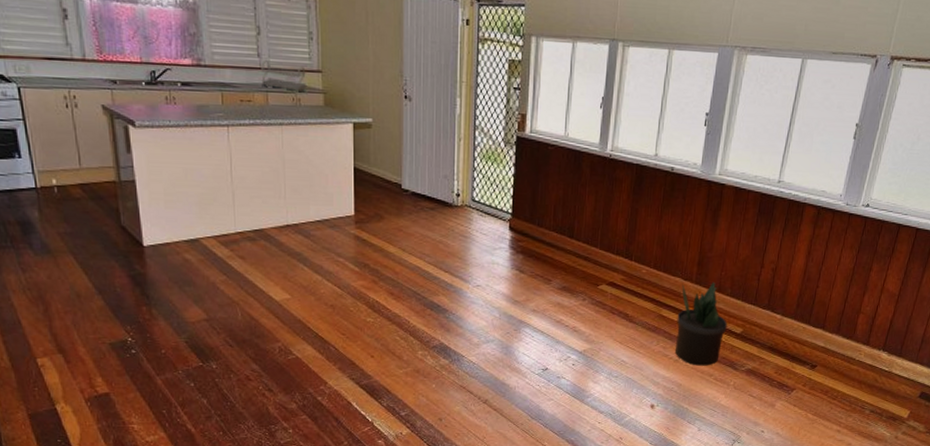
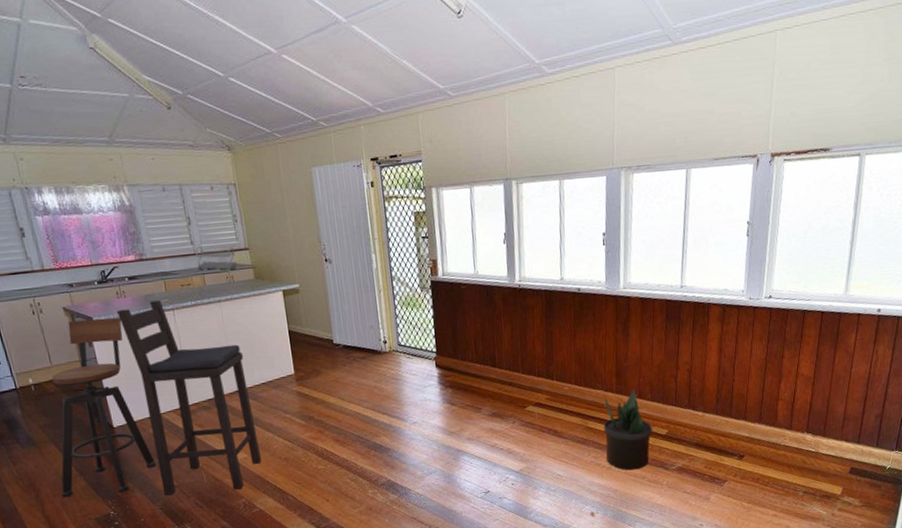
bar stool: none [74,122,186,319] -> present [51,318,156,498]
bar stool: none [163,113,306,332] -> present [116,300,262,496]

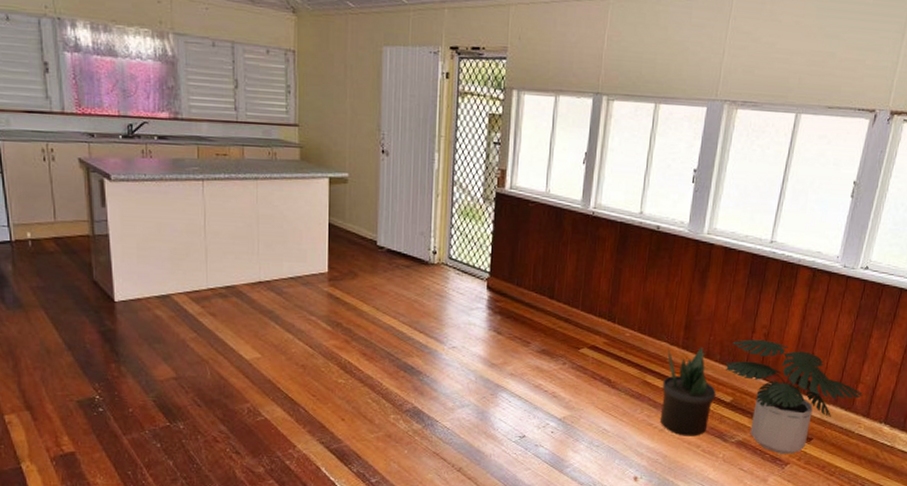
bar stool: present [51,318,156,498] -> none [44,175,155,376]
bar stool: present [116,300,262,496] -> none [138,166,277,392]
dish rack: present [195,246,237,271] -> none [238,114,283,147]
potted plant: none [656,374,783,474] -> present [725,339,863,454]

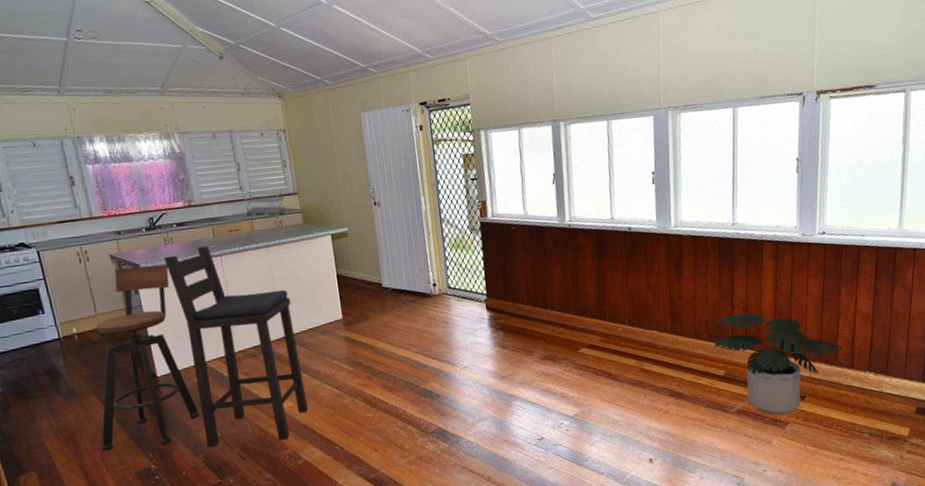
bar stool: none [44,175,155,376] -> present [95,264,199,451]
bar stool: none [138,166,277,392] -> present [163,246,309,448]
dish rack: none [238,114,283,147] -> present [244,191,286,215]
planter: present [659,346,716,437] -> none [658,329,710,414]

